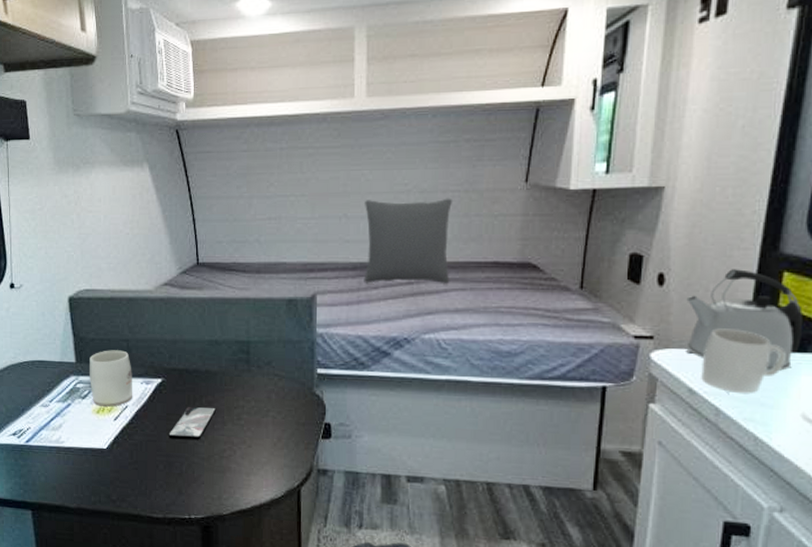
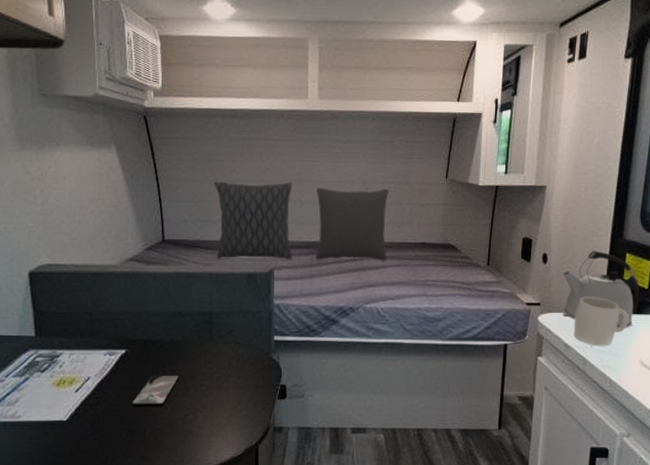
mug: present [90,350,133,407] -> none [50,323,96,379]
pillow: none [250,195,337,283] -> present [214,181,292,260]

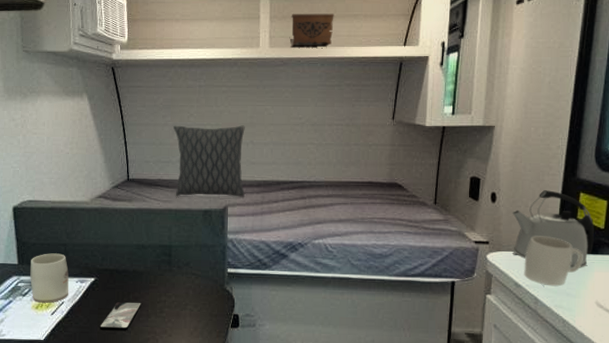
mug: none [50,323,96,379] -> present [30,253,69,303]
pillow: present [315,187,389,261] -> none [266,130,336,199]
decorative box: none [339,63,387,102] -> present [289,13,334,49]

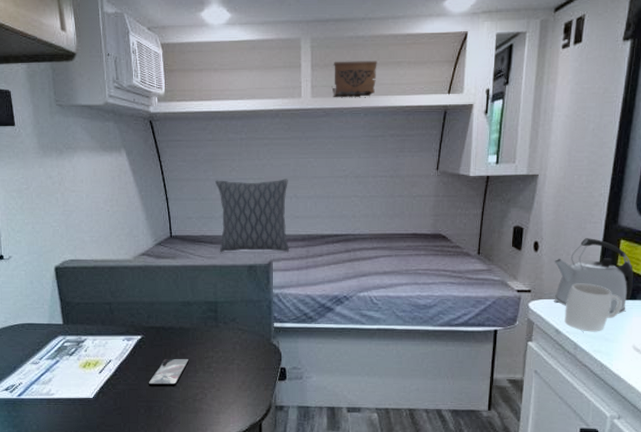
mug: present [30,253,69,303] -> none [76,312,116,362]

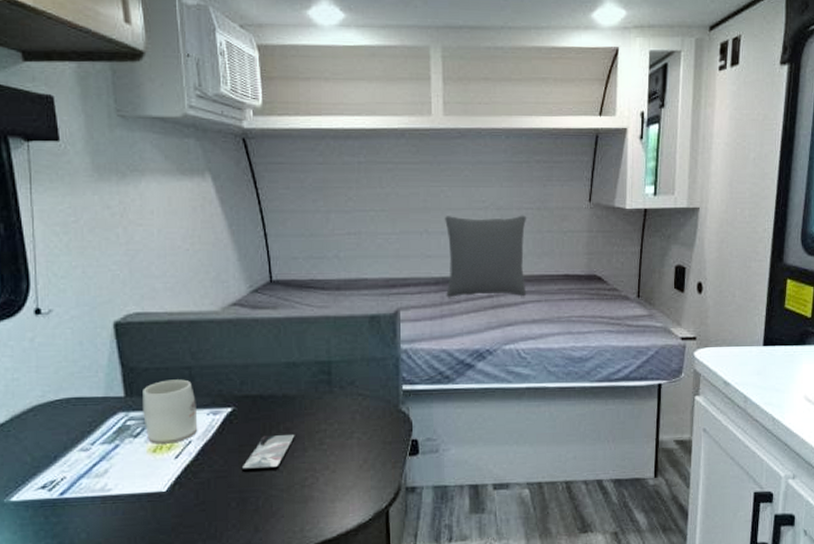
mug: none [76,312,116,362] -> present [143,379,198,444]
pillow: present [215,179,289,252] -> none [327,211,420,299]
pillow: none [311,182,380,252] -> present [445,215,527,298]
decorative box: present [331,61,377,98] -> none [467,74,519,118]
kettle: present [554,238,633,315] -> none [719,278,801,363]
mug: present [564,283,622,332] -> none [733,328,791,383]

